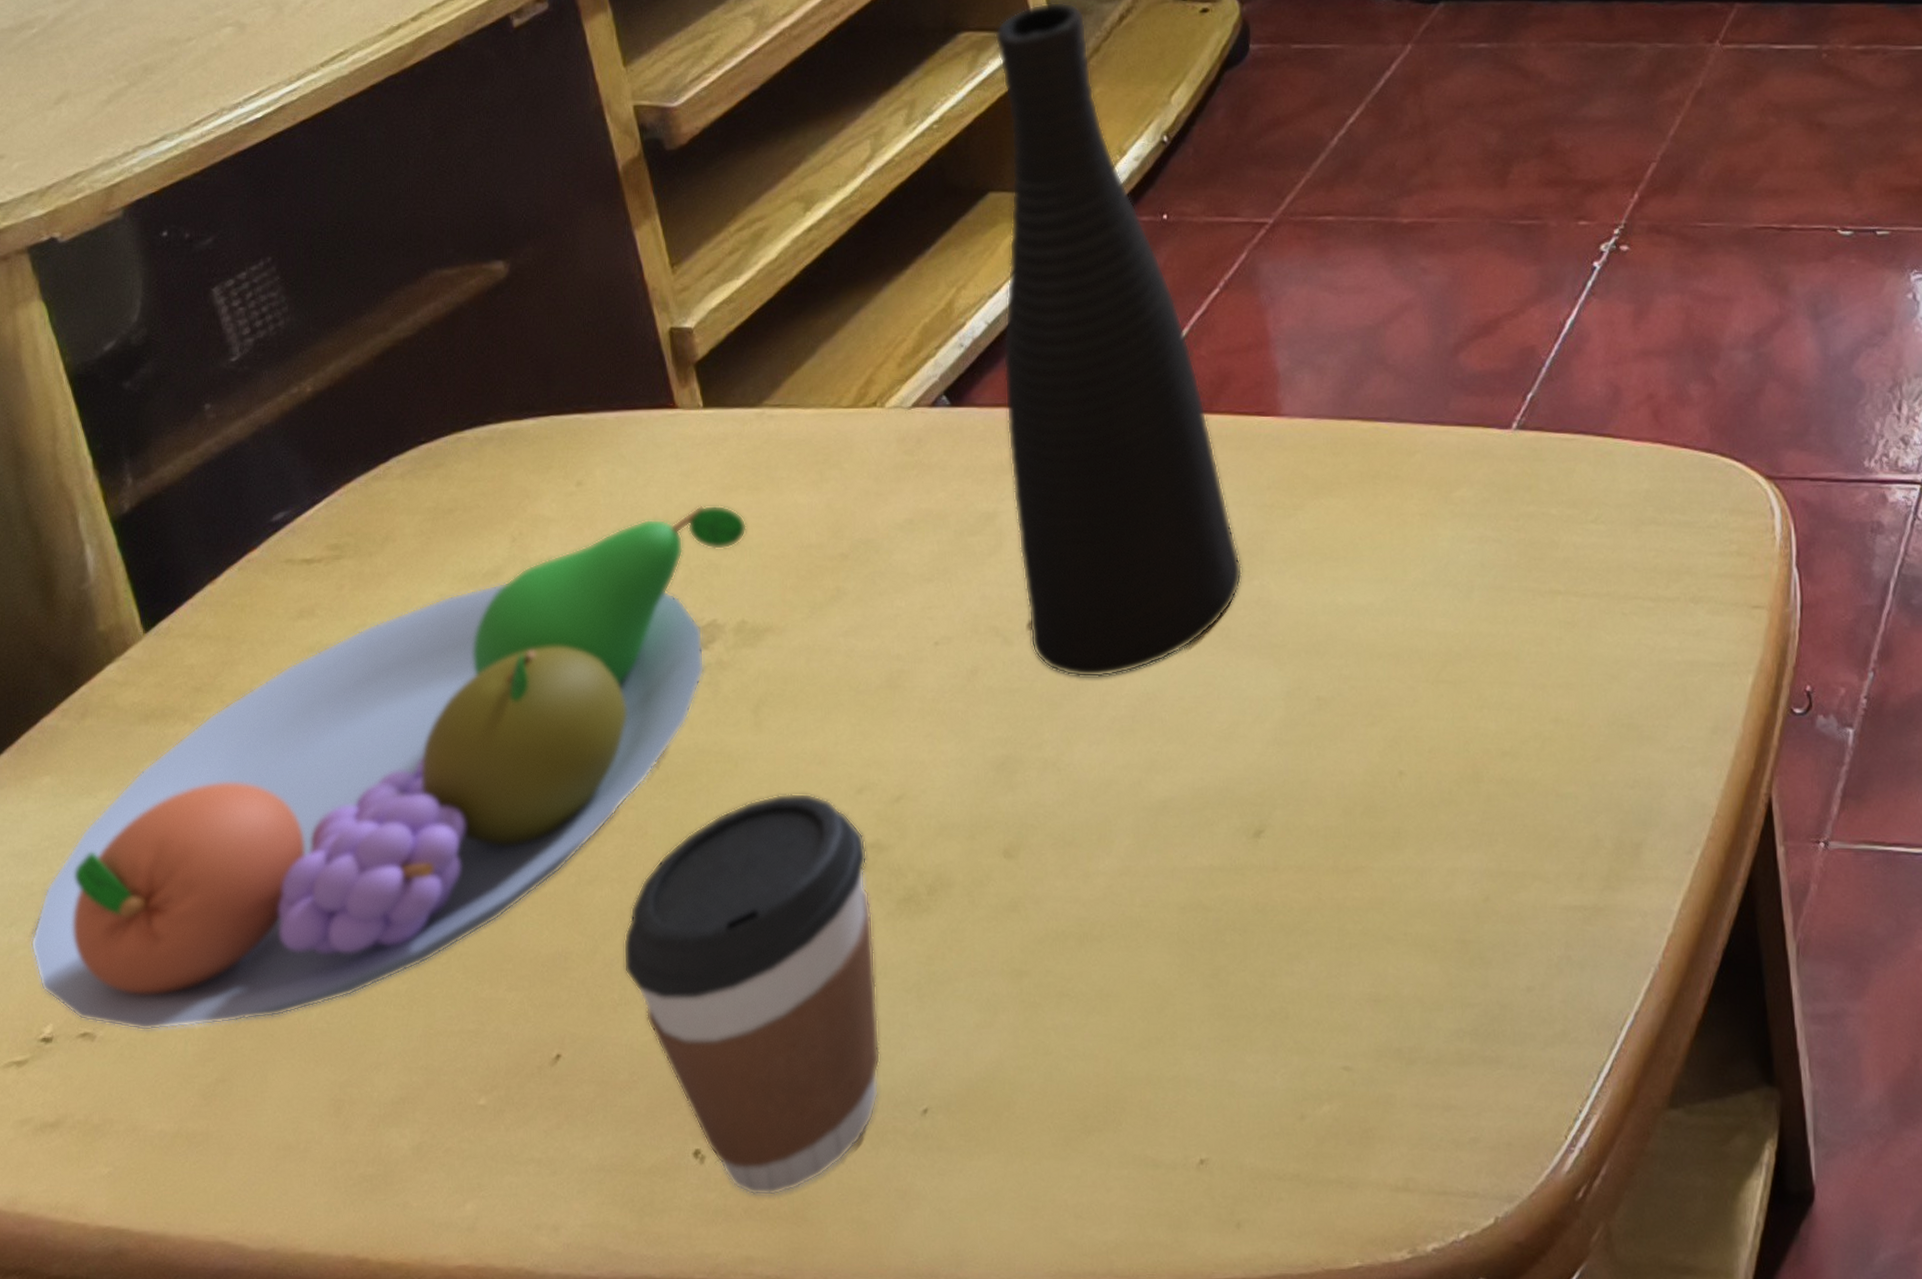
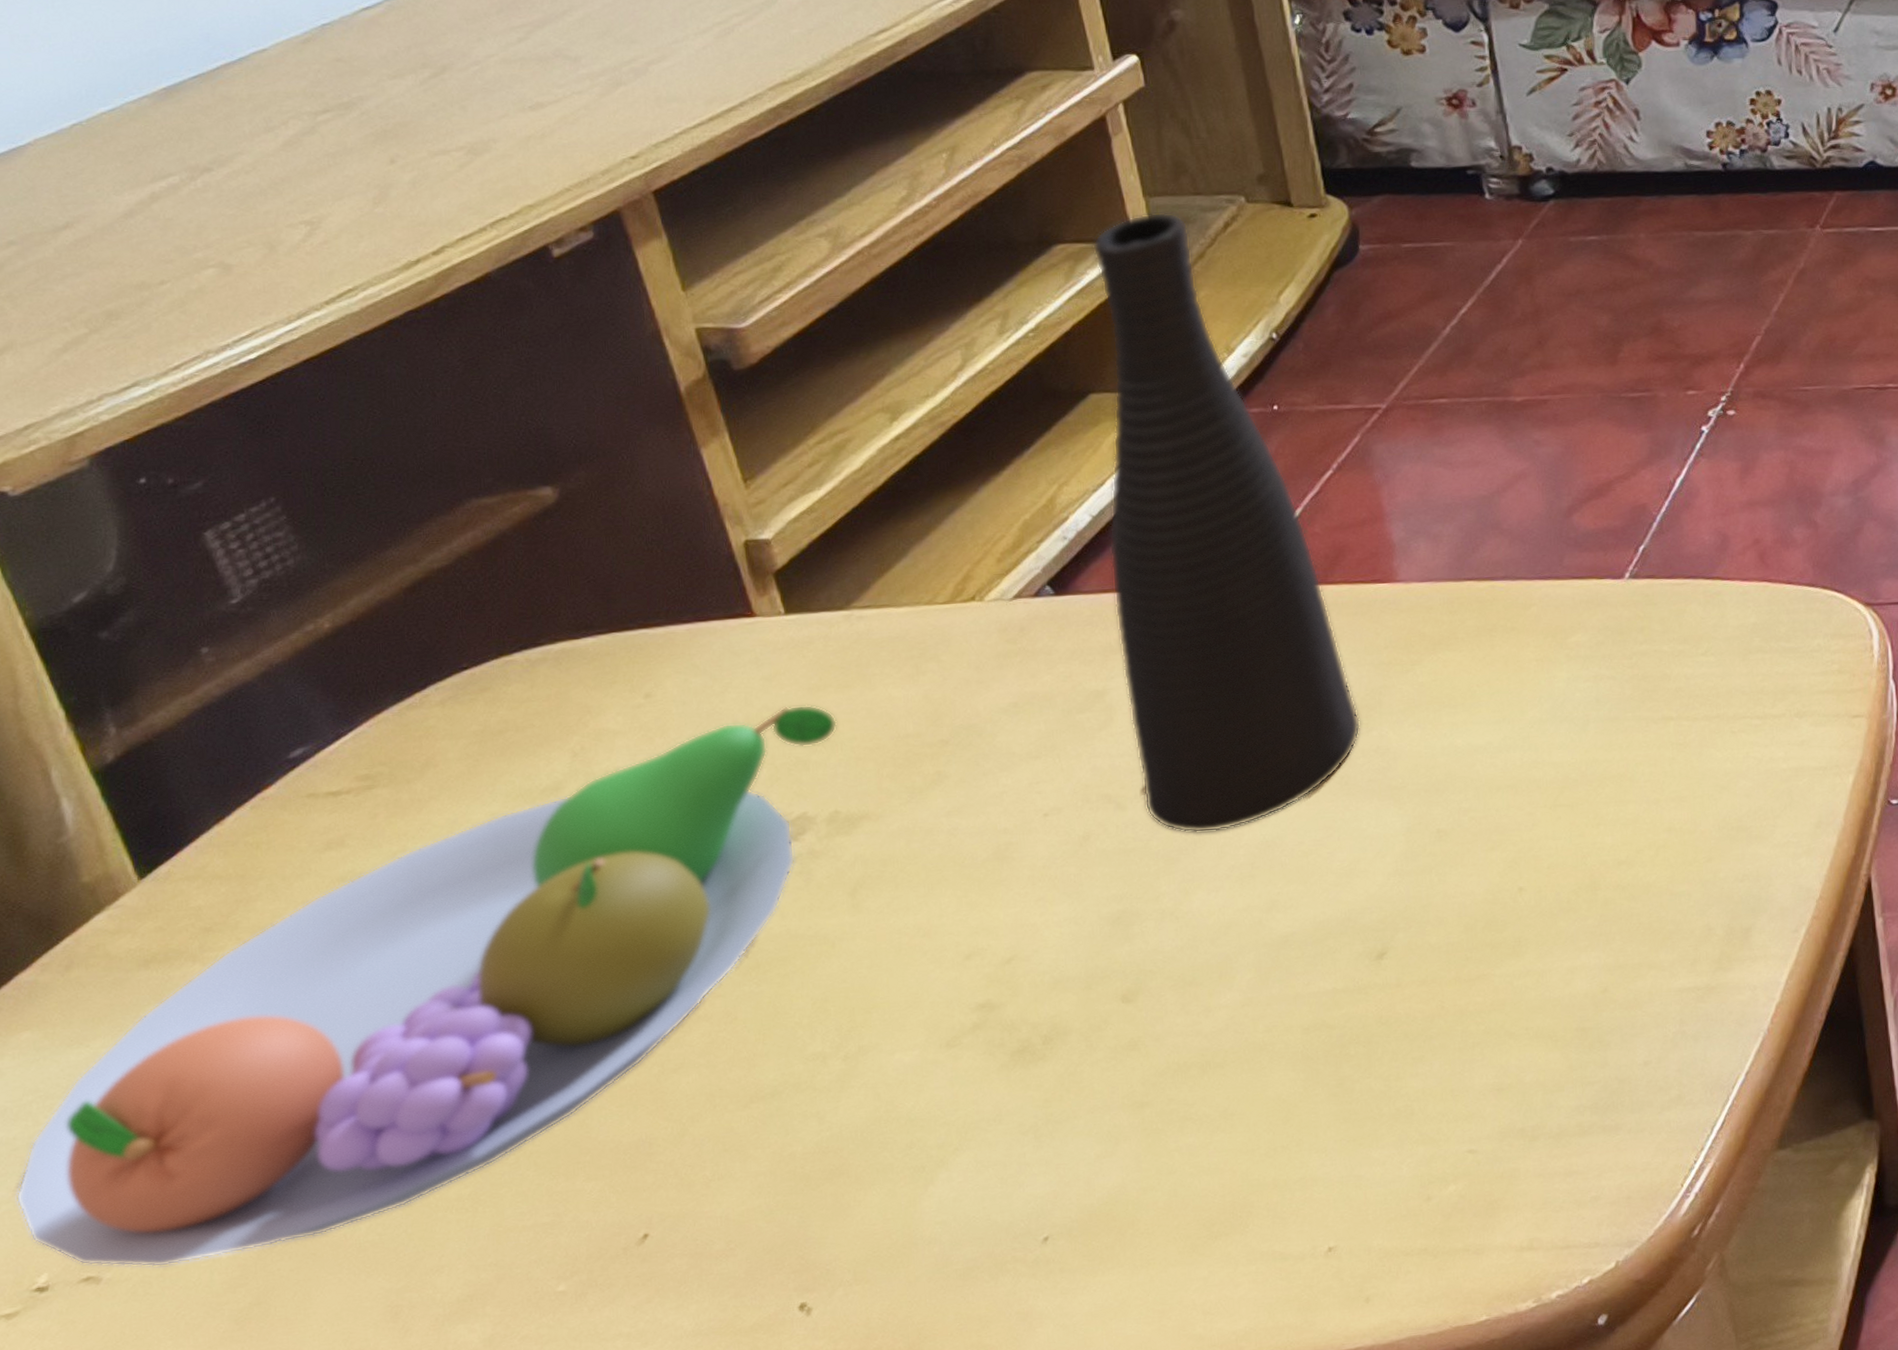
coffee cup: present [623,793,881,1196] -> none [714,964,998,1337]

